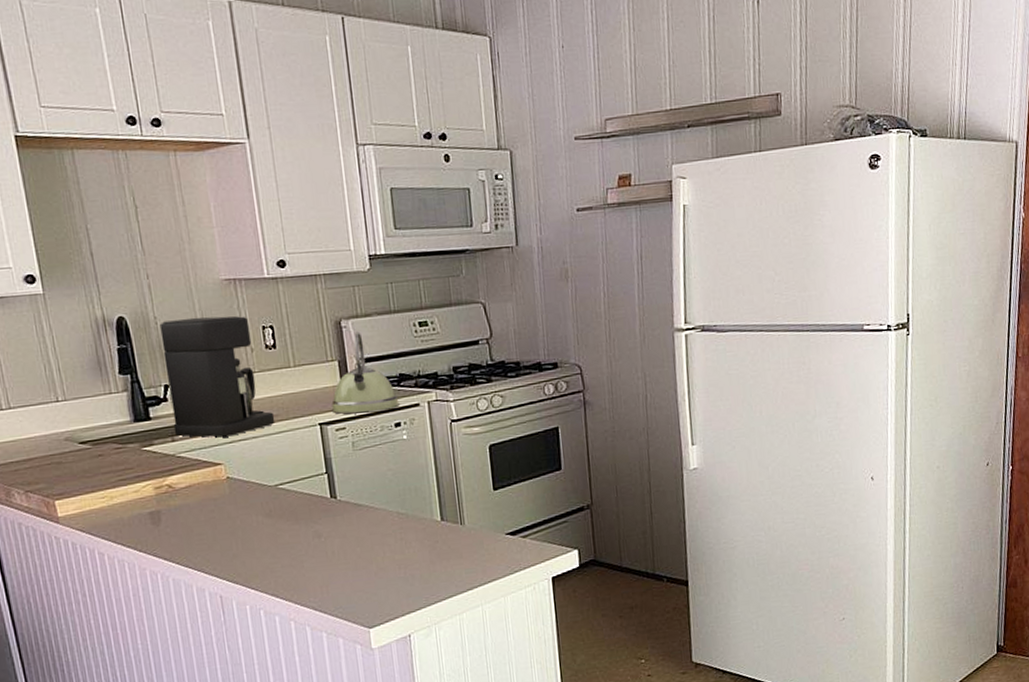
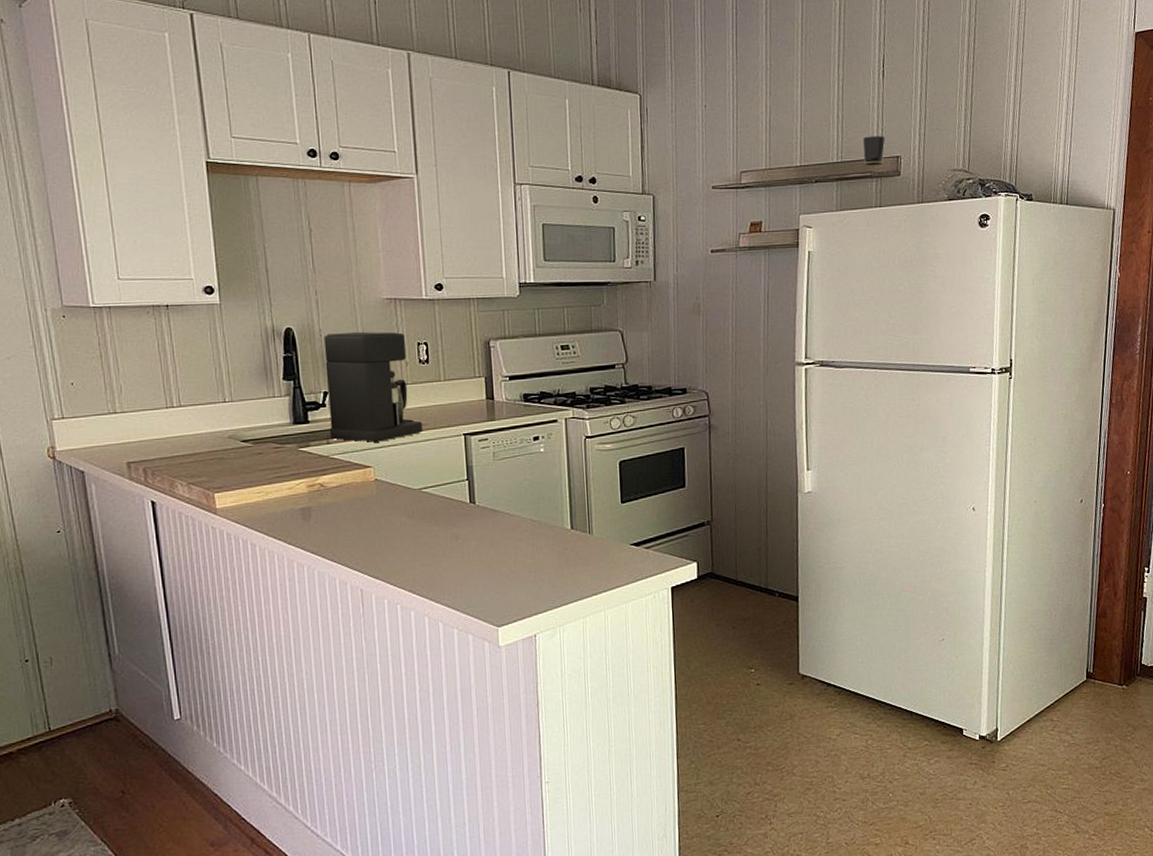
kettle: present [331,331,400,415] -> none [475,351,539,427]
mug: none [738,71,763,106] -> present [862,136,886,166]

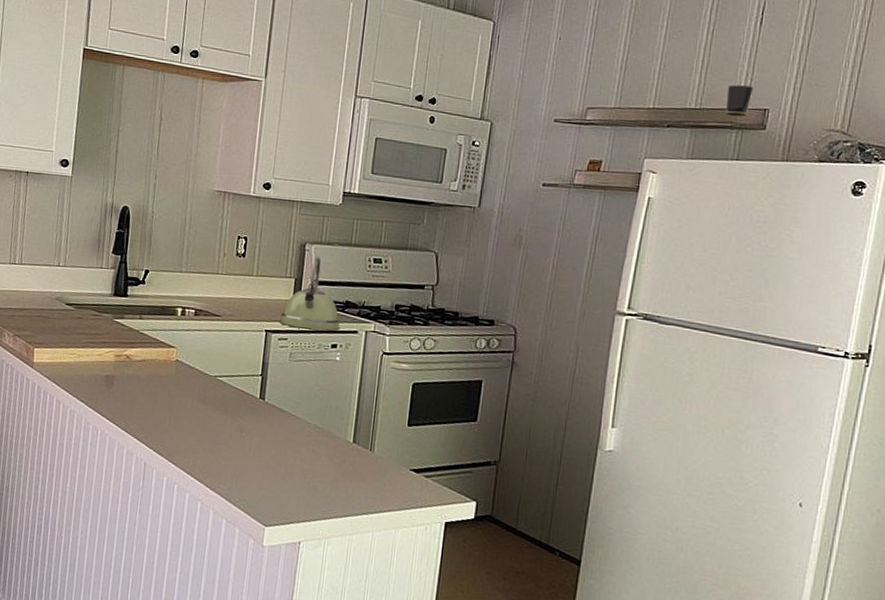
coffee maker: present [323,331,424,442] -> none [143,216,230,325]
kettle: none [475,351,539,427] -> present [278,256,340,332]

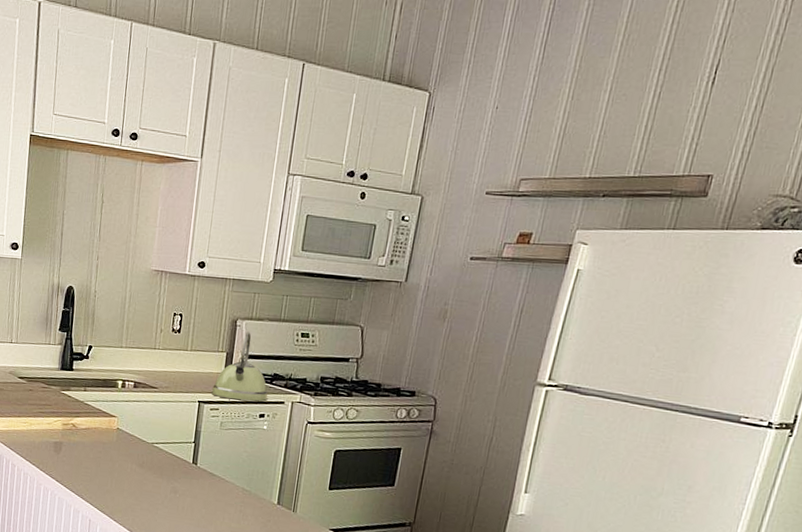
mug: present [725,85,754,117] -> none [666,150,699,184]

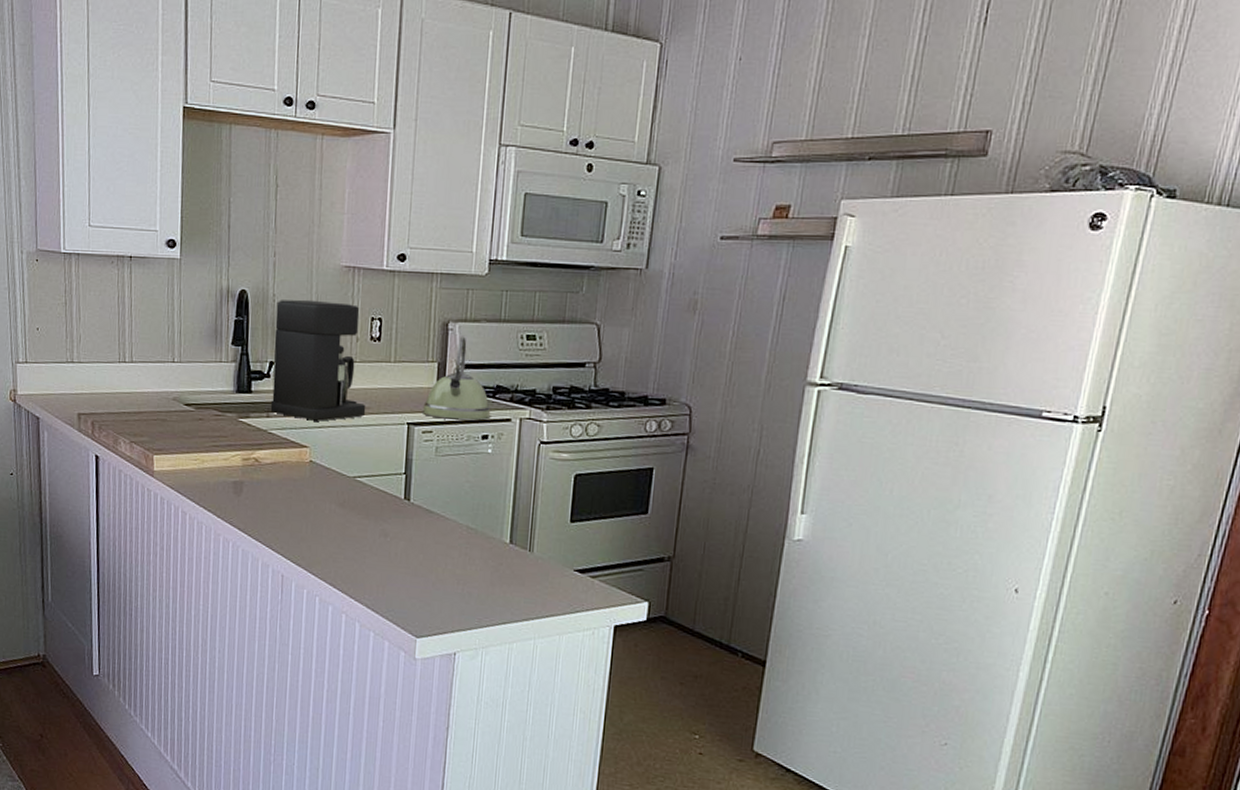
coffee maker: none [87,295,166,397] -> present [270,299,366,421]

